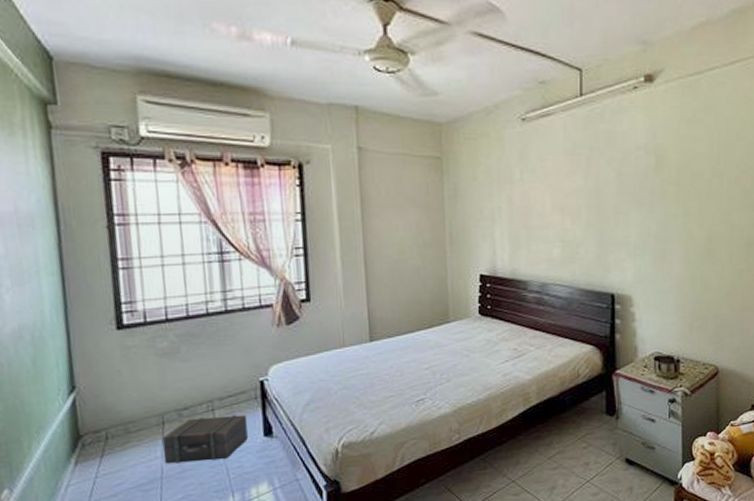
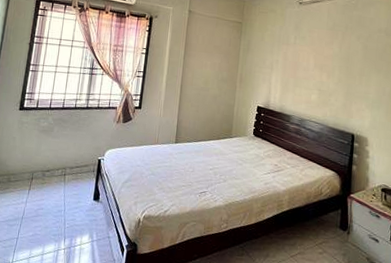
suitcase: present [162,414,248,464] -> none [26,178,85,212]

